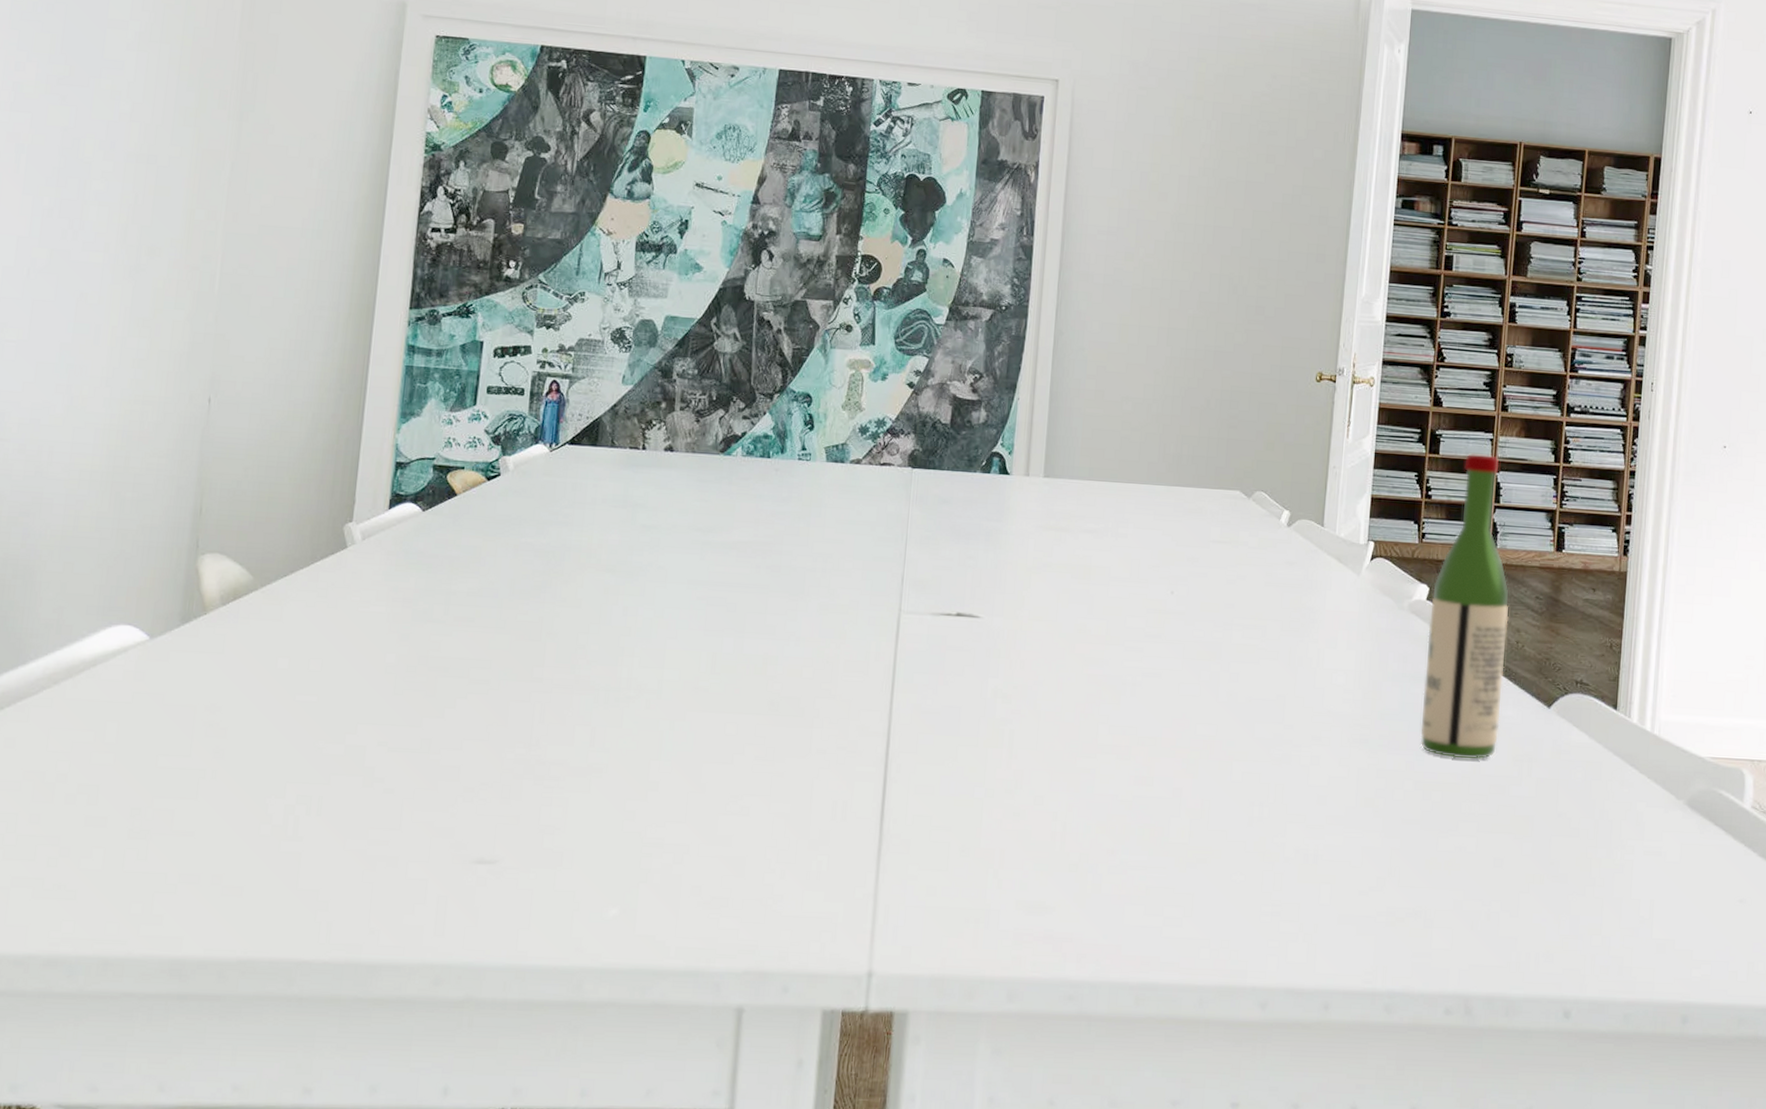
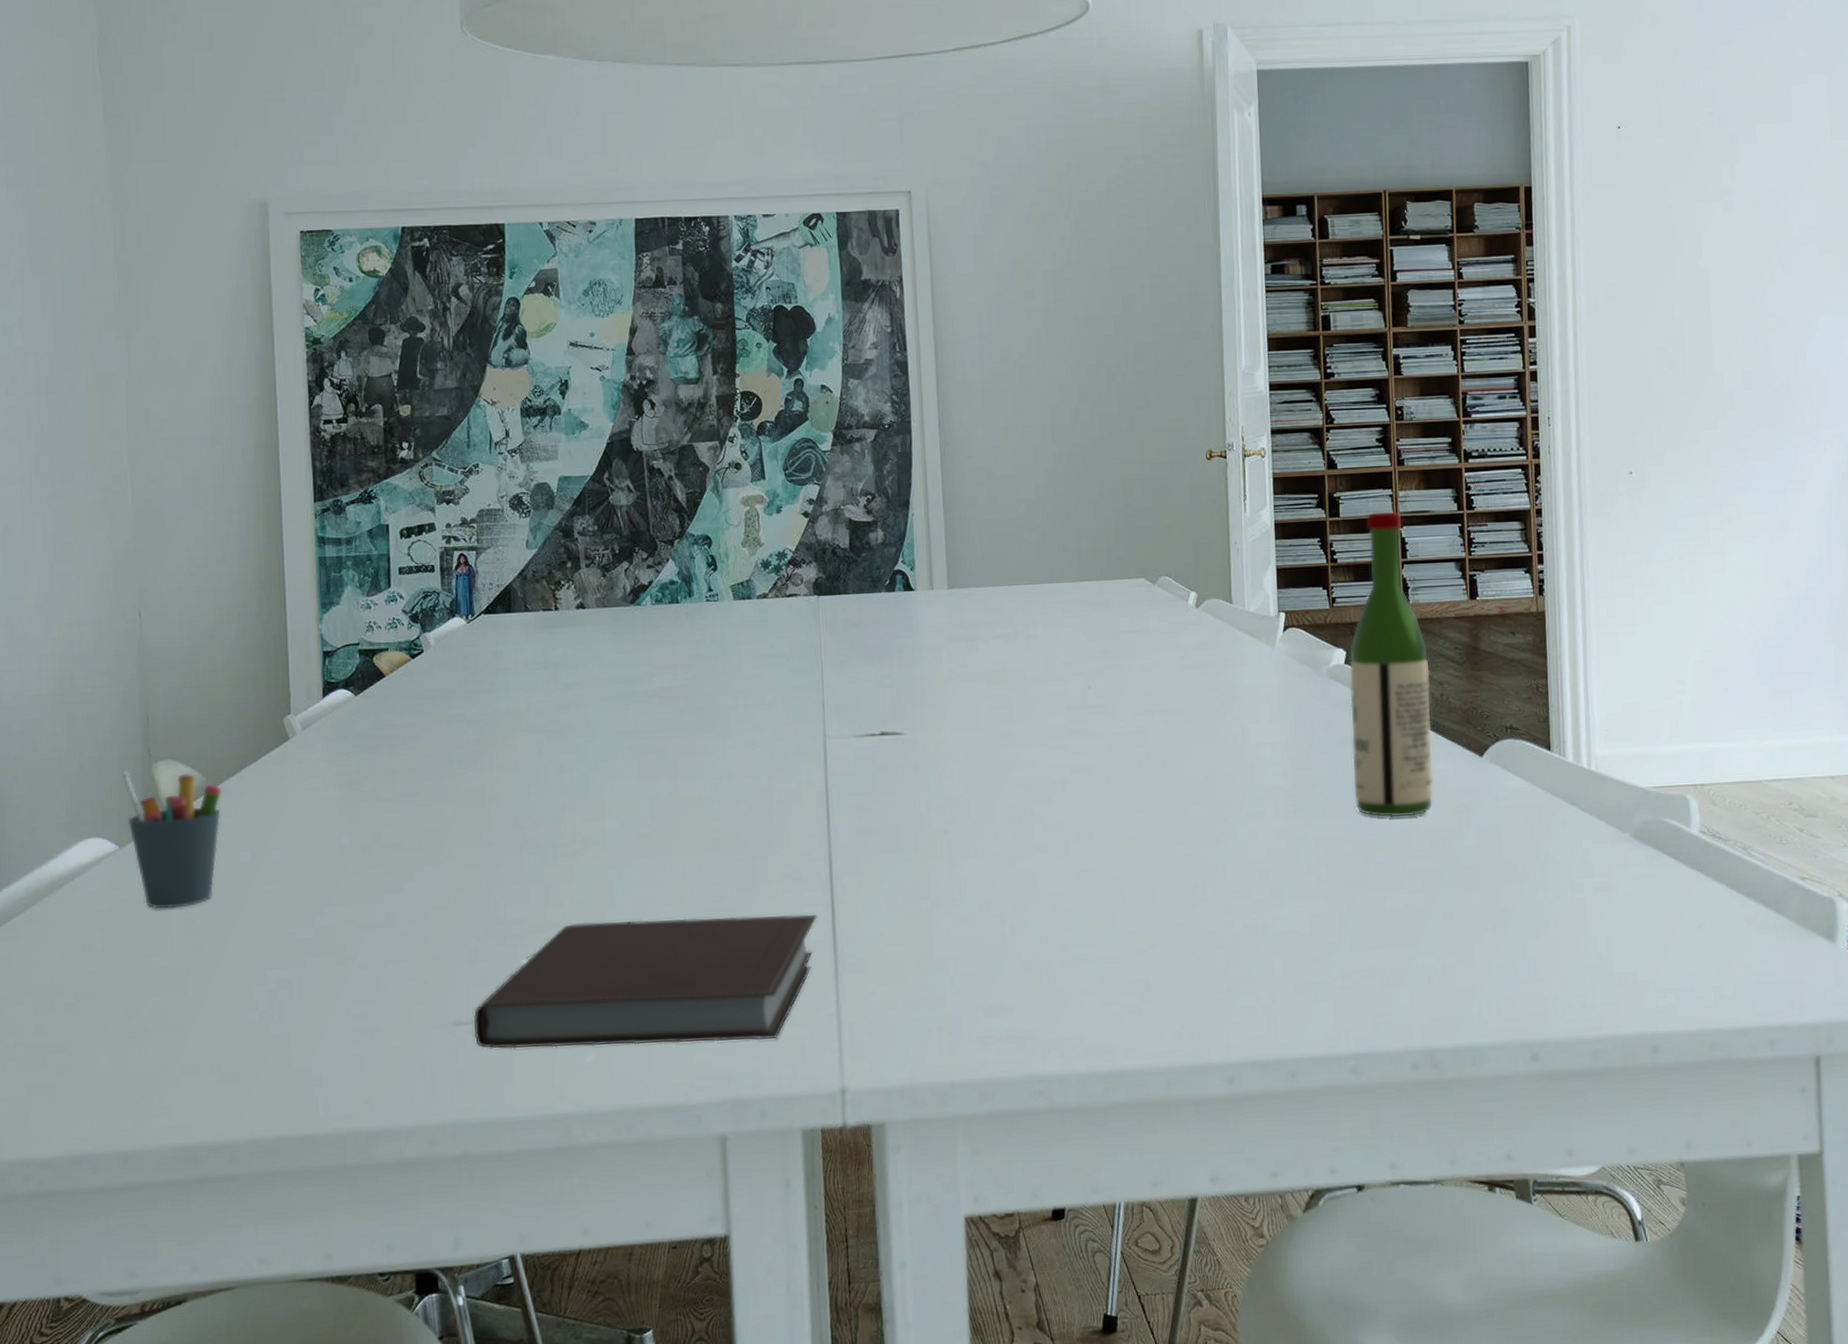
pen holder: none [163,559,269,708] -> present [121,770,223,910]
notebook: none [495,771,868,913] -> present [474,914,817,1049]

